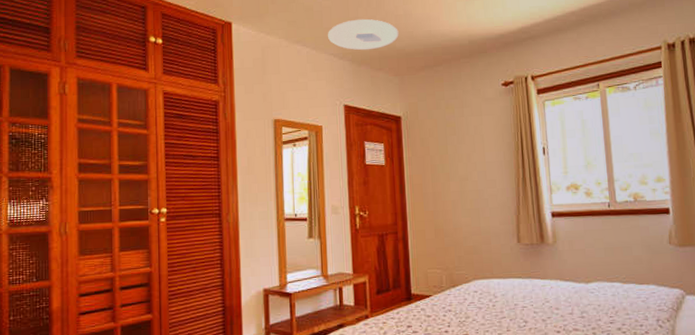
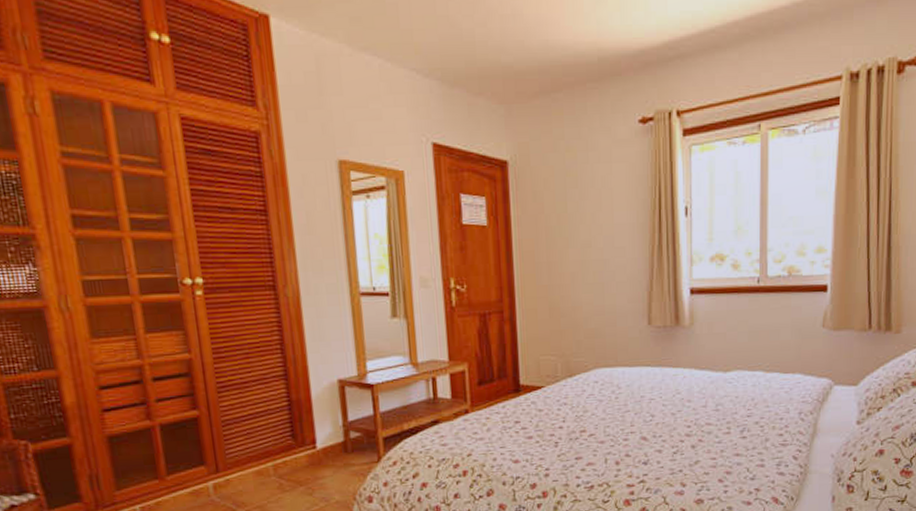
ceiling light: present [328,19,399,51] -> none [407,18,505,66]

